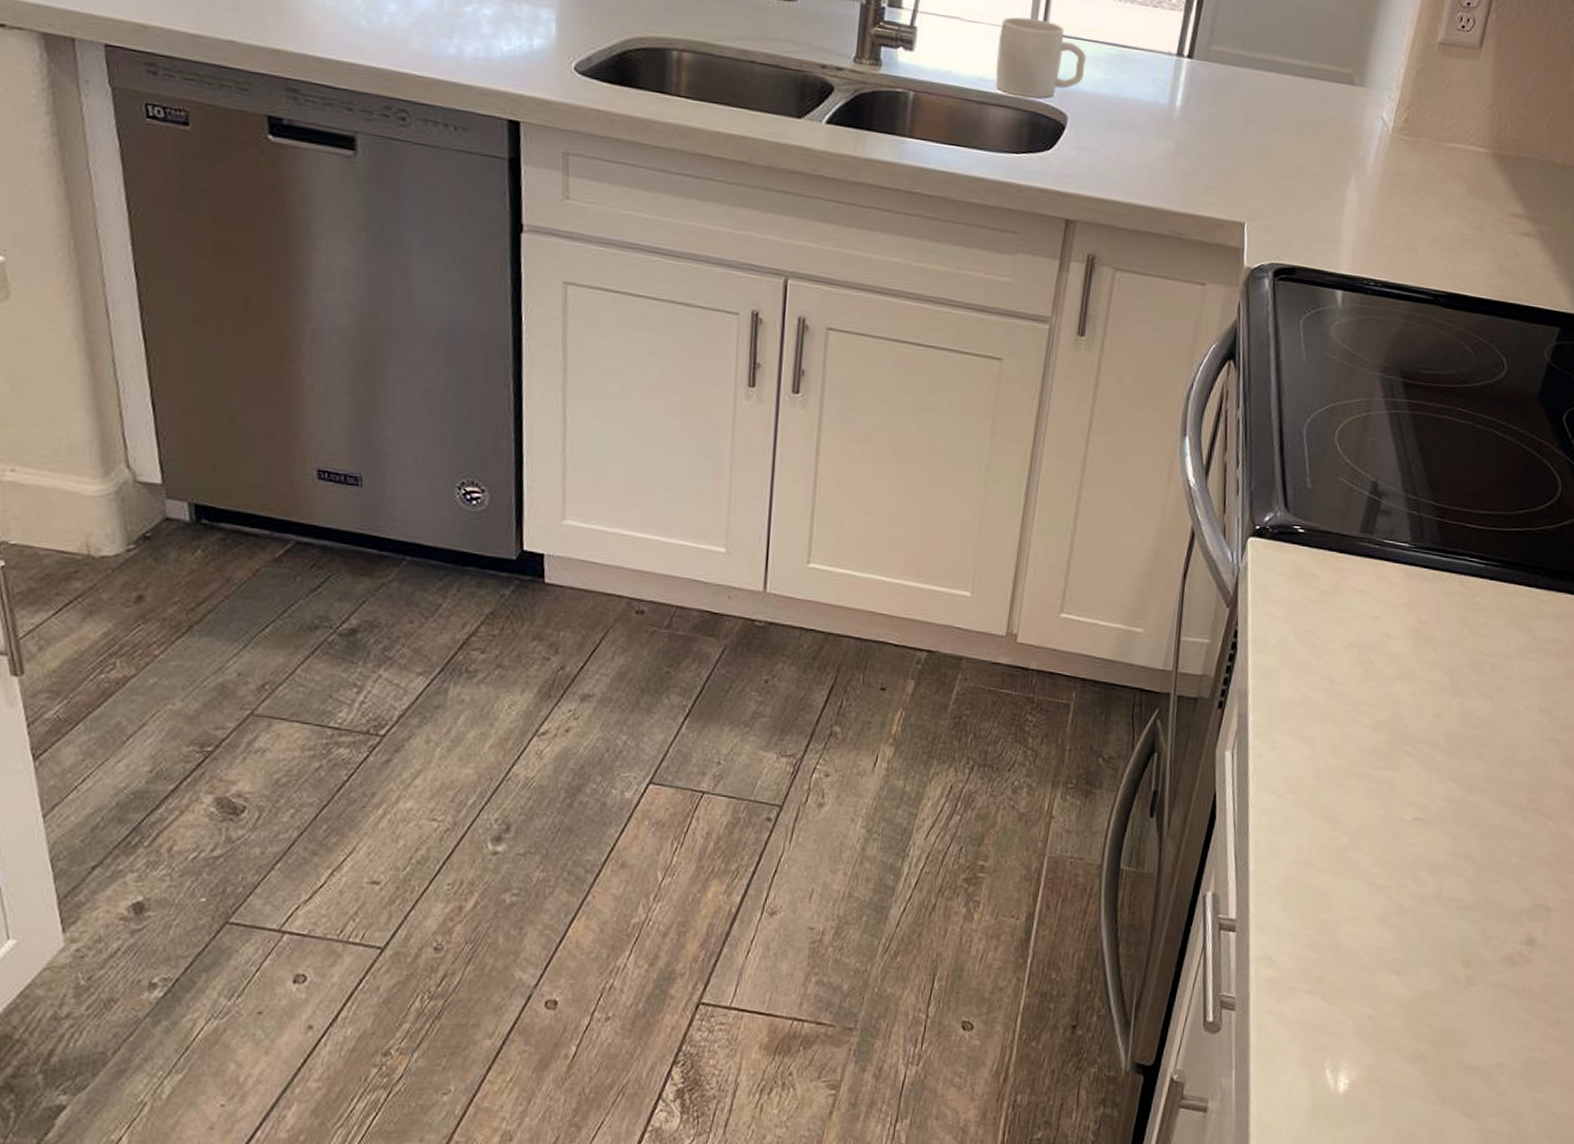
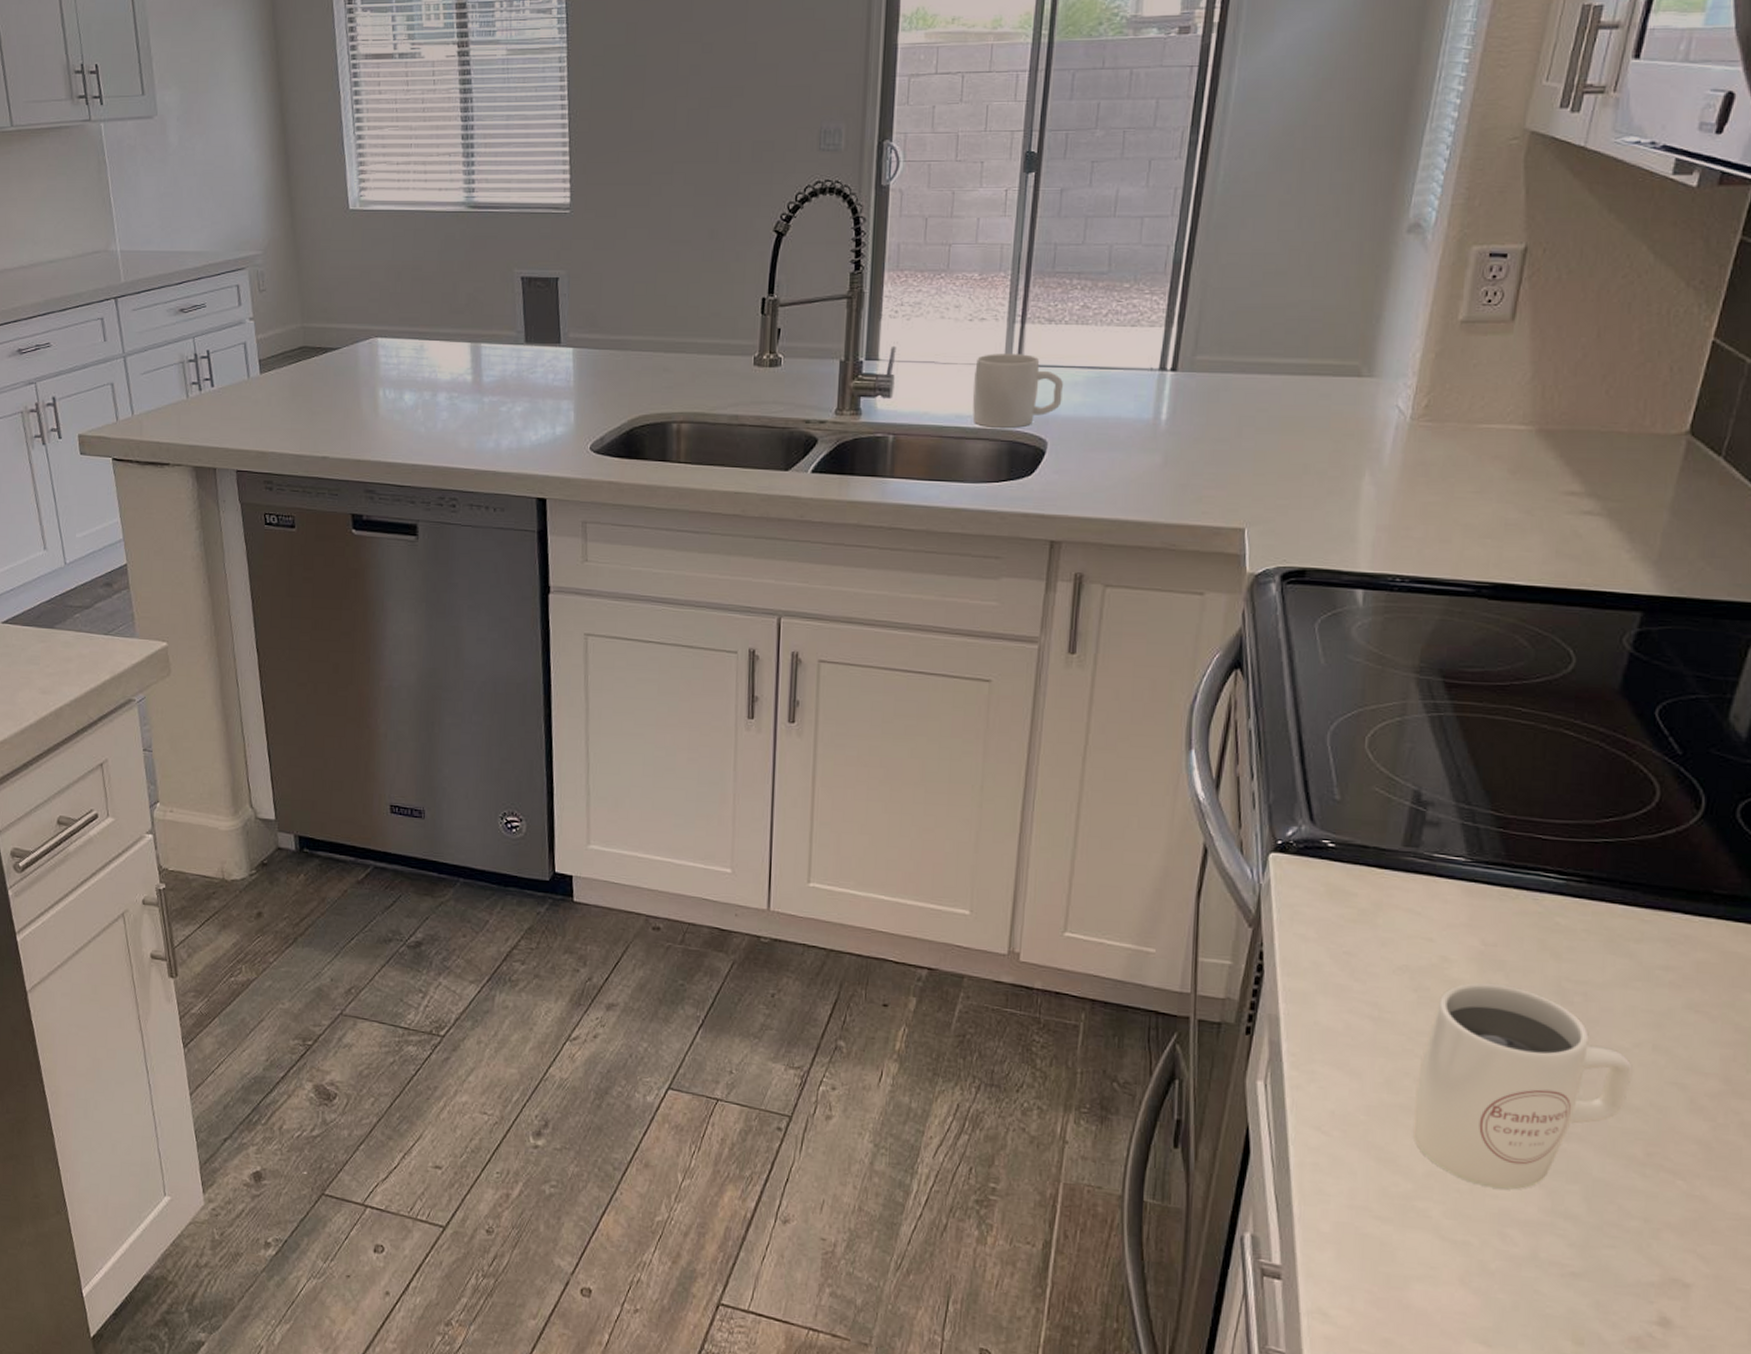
mug: none [1351,656,1524,838] -> present [1412,982,1634,1190]

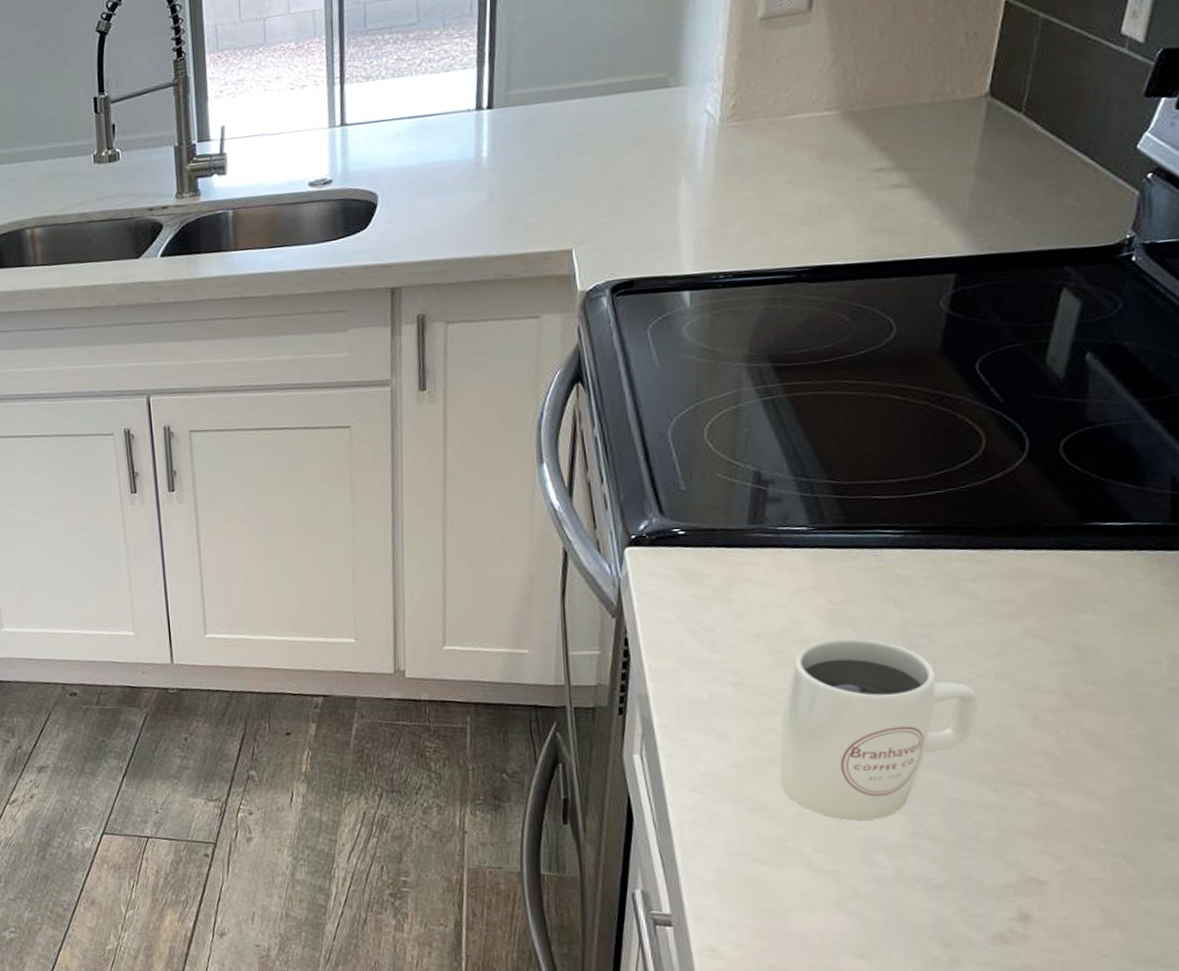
mug: present [972,354,1063,428] -> none [301,113,387,190]

